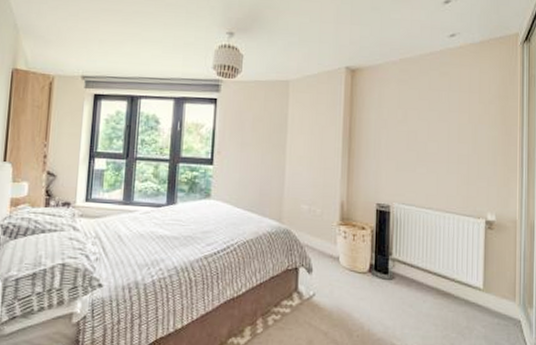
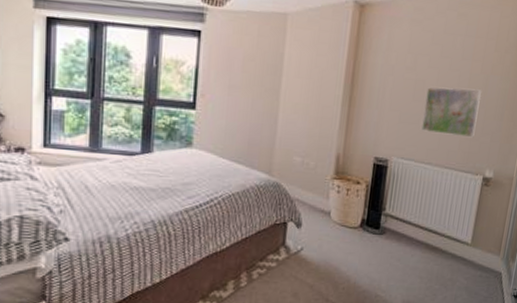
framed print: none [418,136,473,183] -> present [421,87,482,138]

